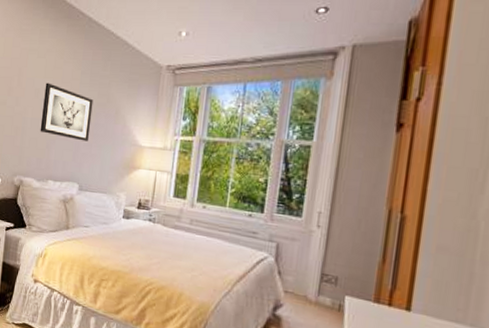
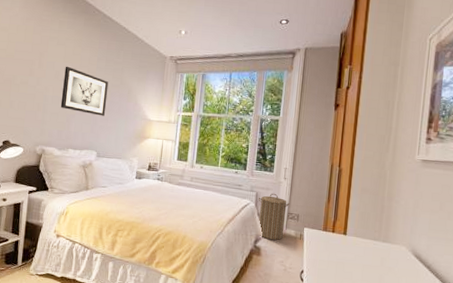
laundry hamper: none [279,245,325,310] -> present [258,193,290,241]

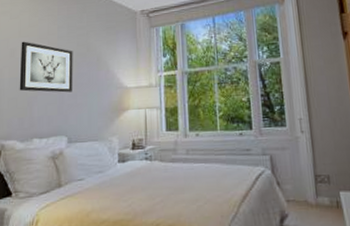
laundry hamper: present [258,193,290,241] -> none [274,152,315,215]

